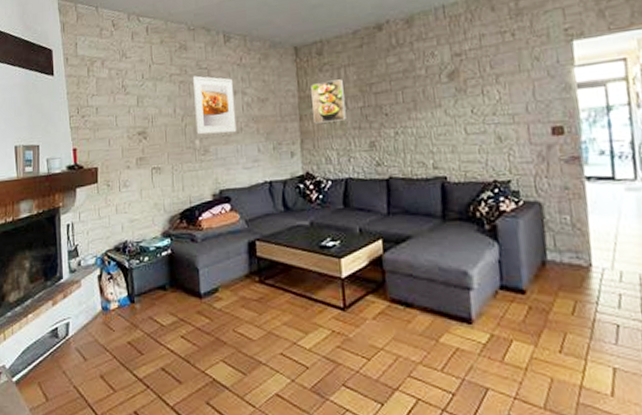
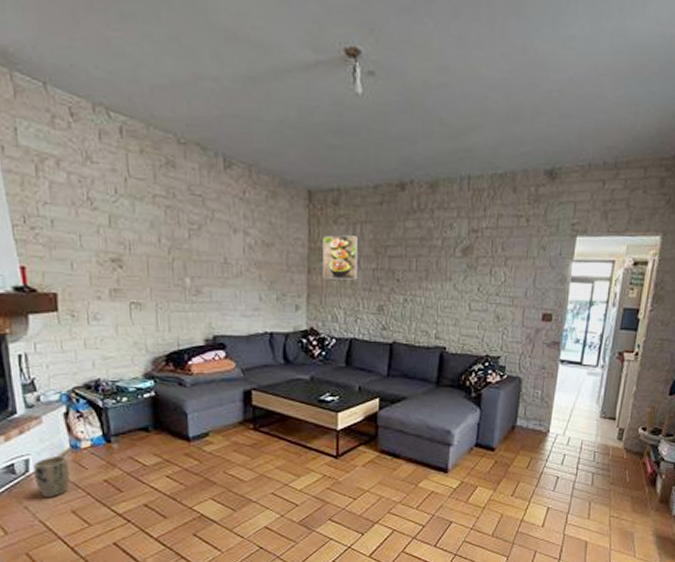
plant pot: none [73,319,101,361] -> present [34,456,70,497]
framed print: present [192,75,237,135] -> none [182,202,236,276]

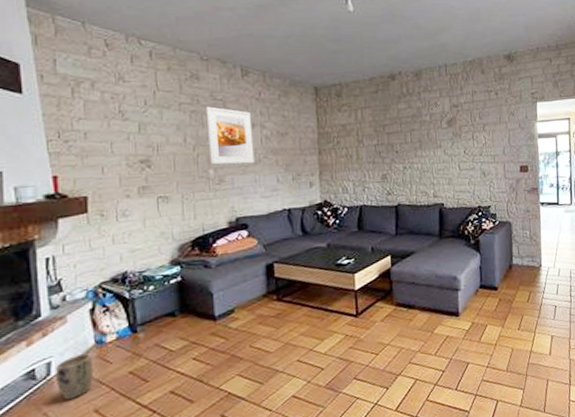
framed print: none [182,202,236,276] -> present [205,106,255,165]
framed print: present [323,235,359,280] -> none [330,119,362,158]

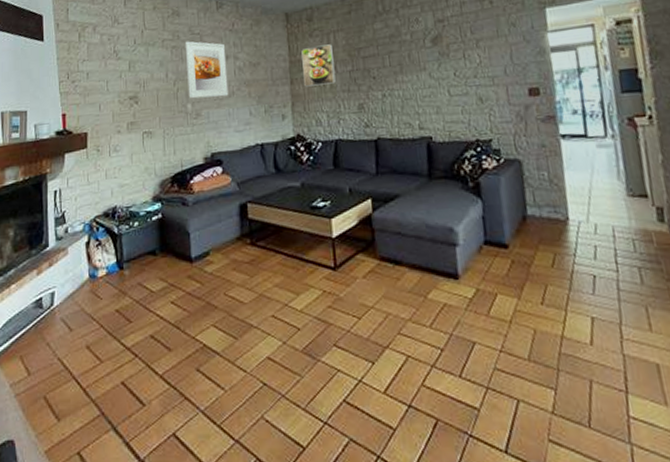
plant pot: present [56,353,94,400] -> none [58,287,87,332]
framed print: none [330,119,362,158] -> present [301,44,336,87]

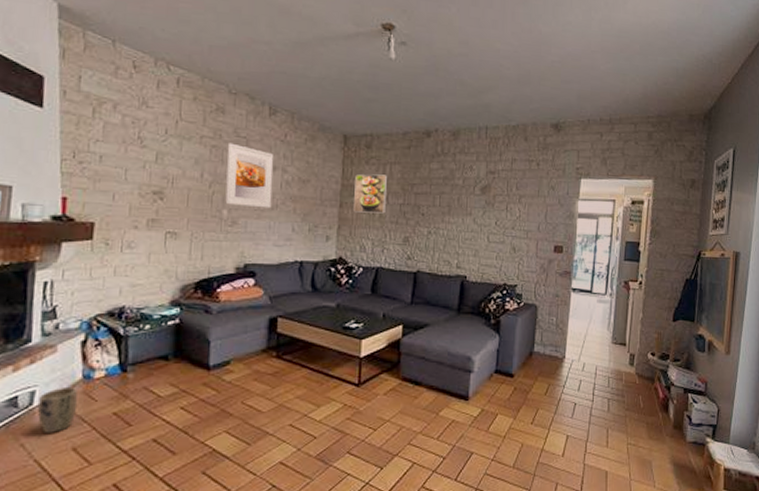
plant pot: none [58,287,87,332] -> present [38,388,78,433]

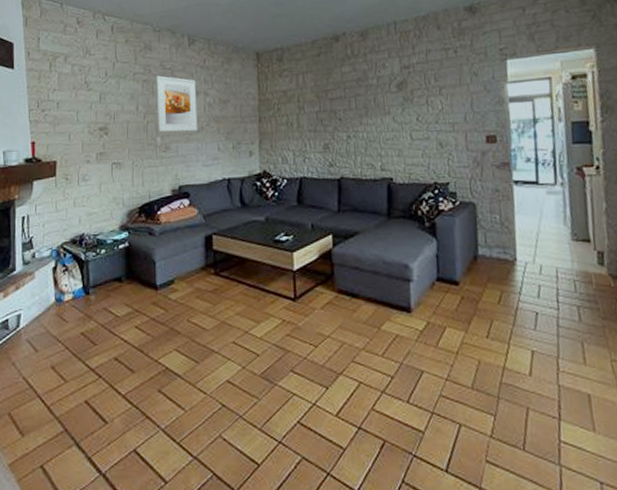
plant pot: present [38,388,78,433] -> none [24,310,53,353]
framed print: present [354,174,388,214] -> none [270,85,303,125]

